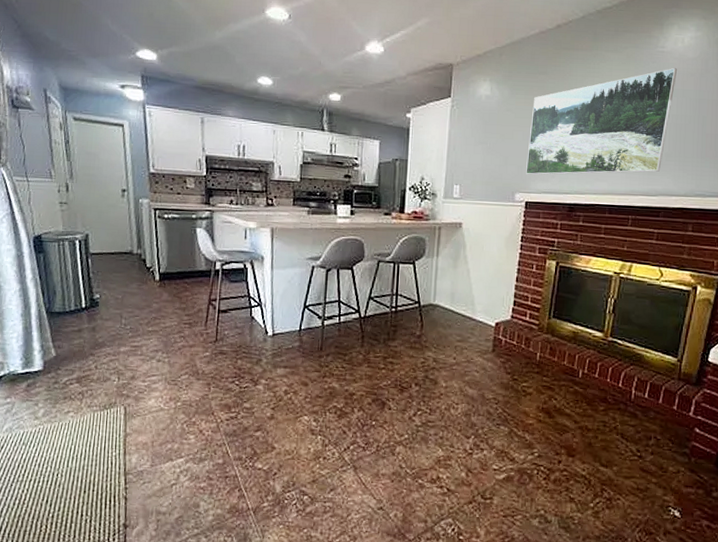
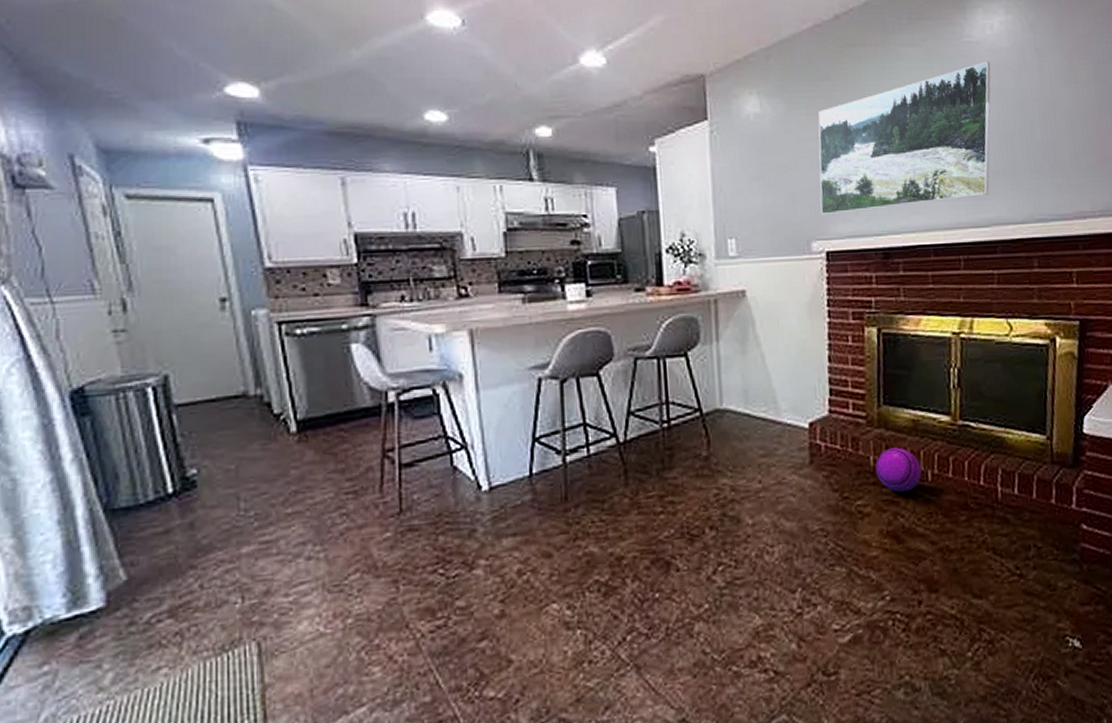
ball: none [540,349,575,382] -> present [876,447,922,492]

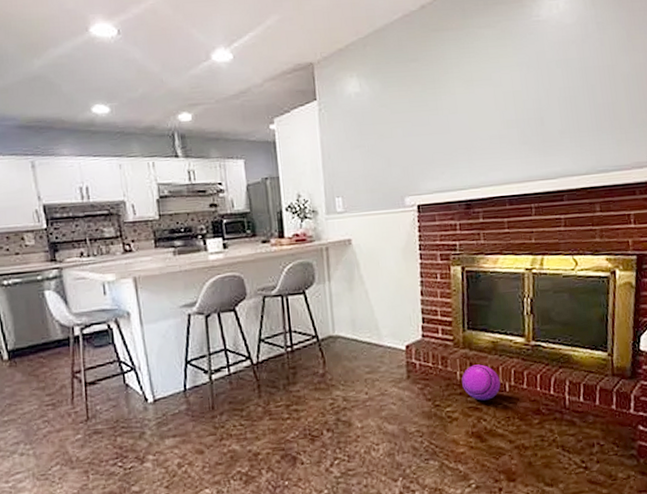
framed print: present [818,60,991,216] -> none [408,36,557,175]

